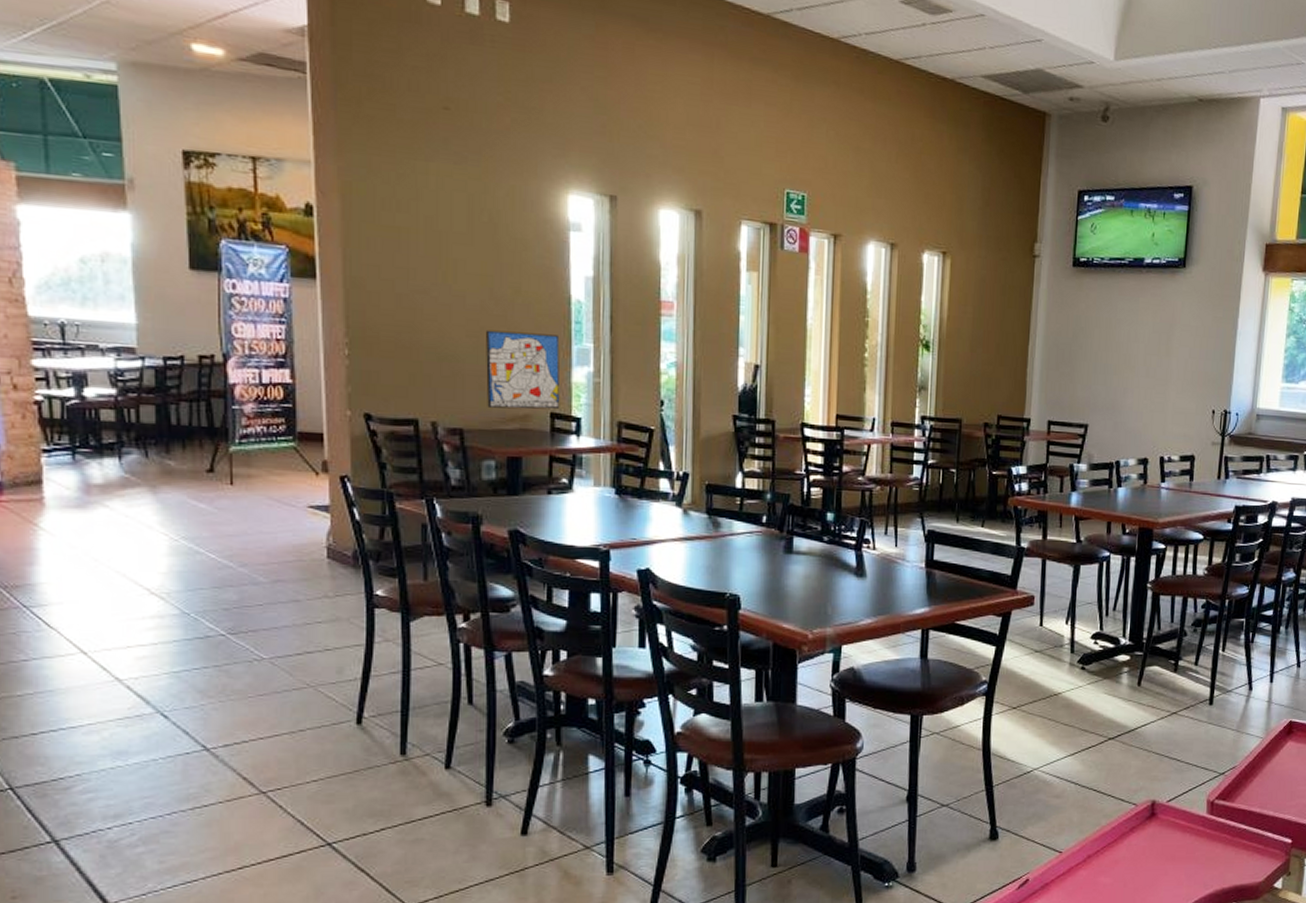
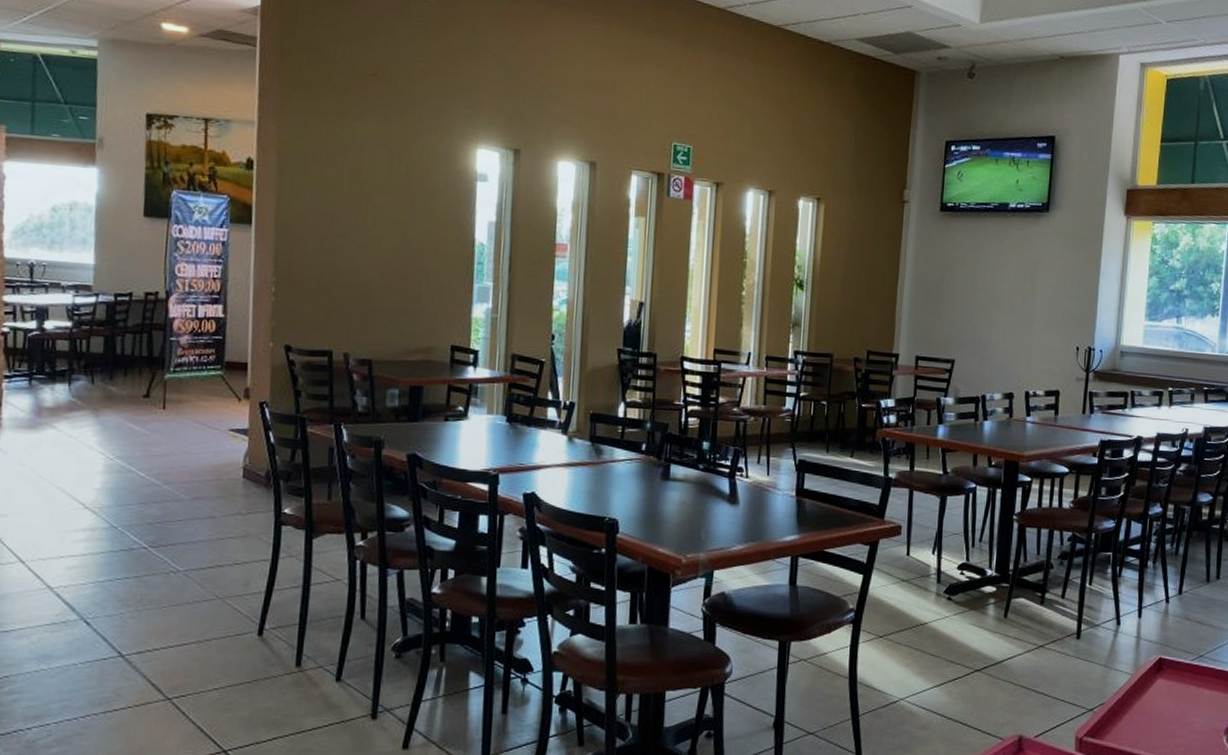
wall art: present [486,330,561,410] -> none [394,270,463,343]

